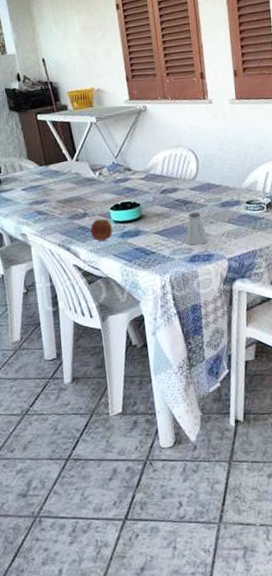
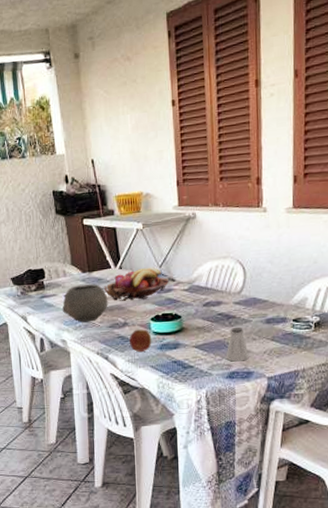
bowl: none [21,177,67,215] -> present [63,284,108,323]
fruit basket: none [62,158,125,193] -> present [104,267,169,301]

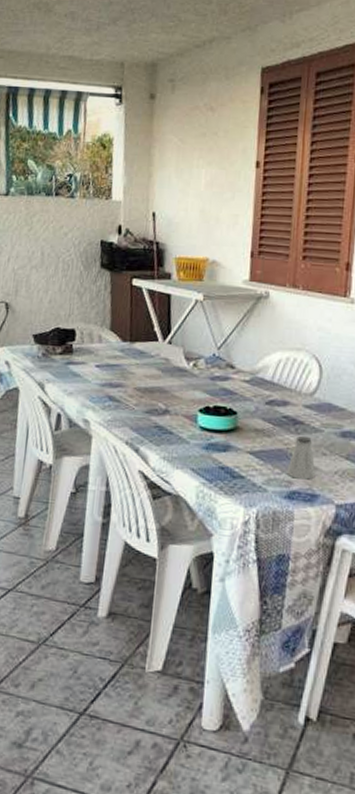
bowl: present [63,284,108,323] -> none [91,356,150,403]
fruit basket: present [104,267,169,301] -> none [146,346,227,385]
apple: present [129,329,152,353] -> none [168,420,197,450]

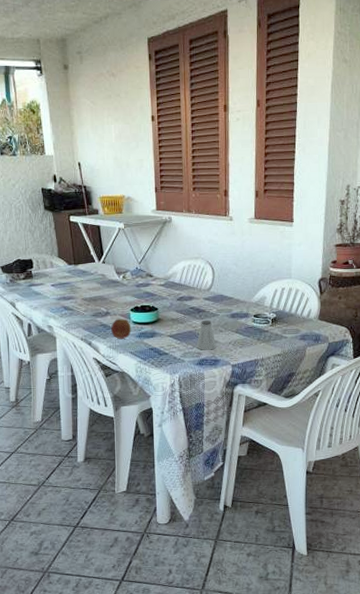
apple: none [168,420,197,450] -> present [111,319,131,340]

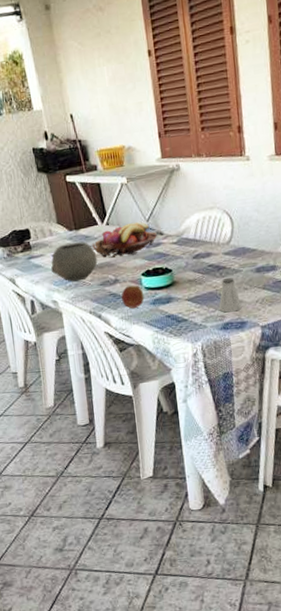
bowl: none [49,276,92,310] -> present [51,242,98,282]
fruit basket: none [88,263,147,293] -> present [92,221,157,258]

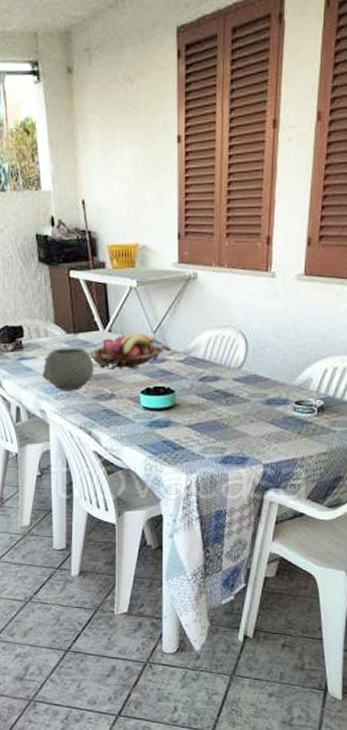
apple: present [121,285,145,309] -> none [116,403,141,429]
saltshaker: present [219,278,242,313] -> none [220,407,246,445]

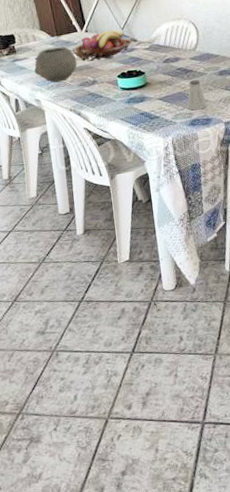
saltshaker: none [220,407,246,445] -> present [187,80,207,111]

